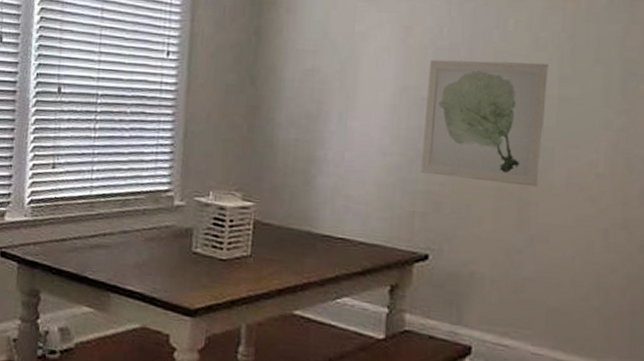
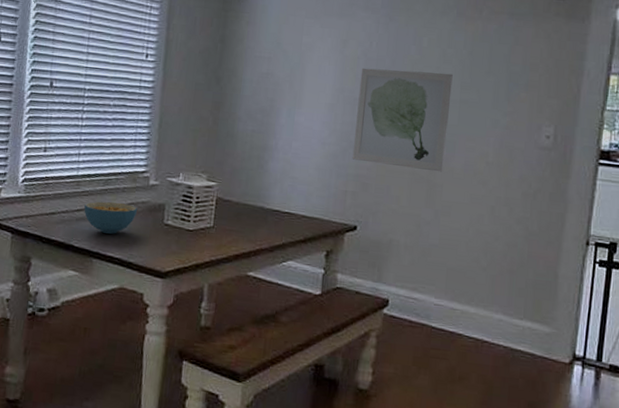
cereal bowl: none [99,225,161,264] -> present [84,201,138,234]

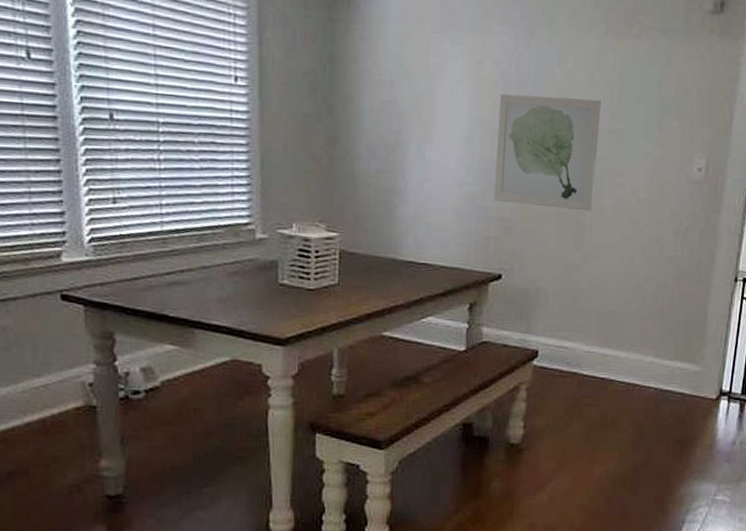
cereal bowl: present [84,201,138,234] -> none [176,261,245,299]

